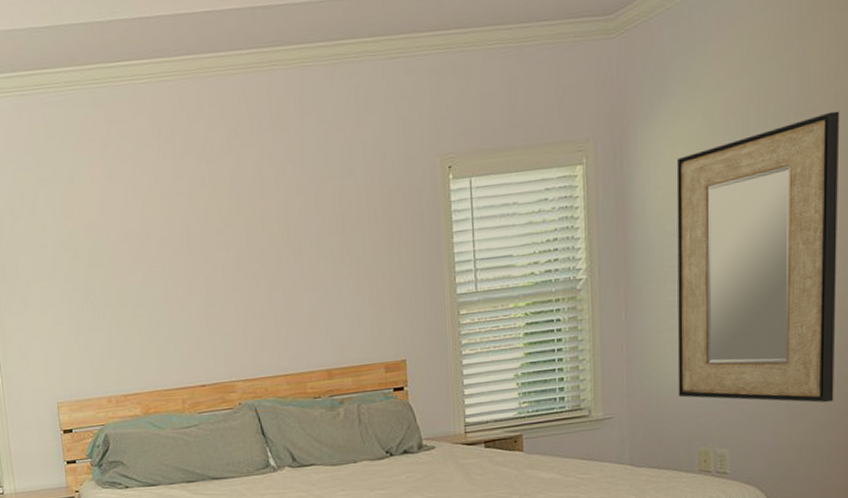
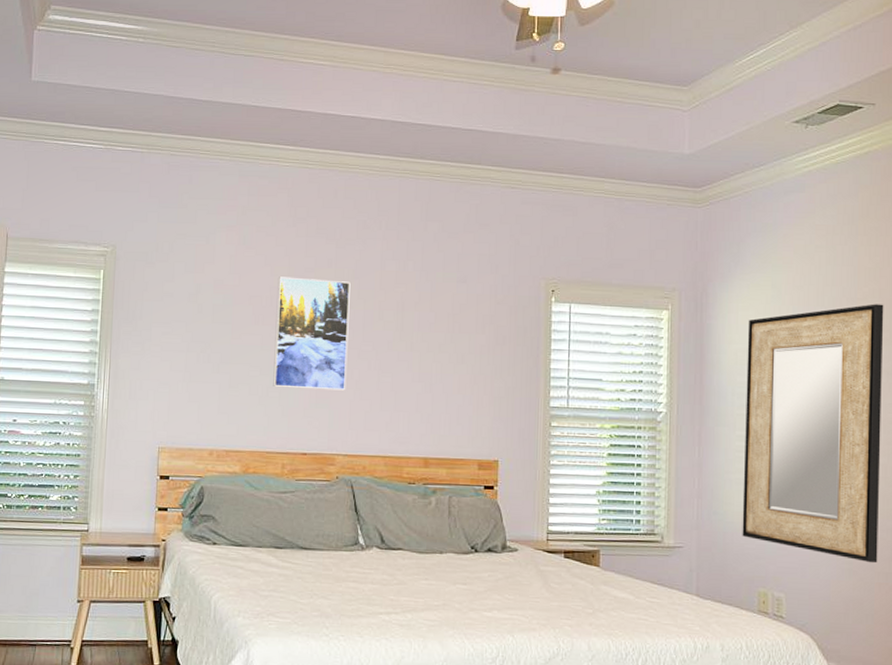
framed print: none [151,198,238,323] -> present [273,276,351,391]

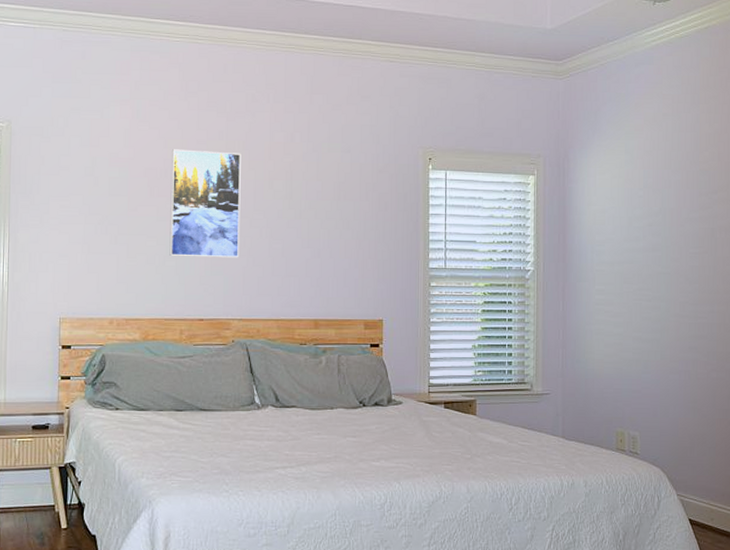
home mirror: present [742,304,884,564] -> none [601,166,722,401]

